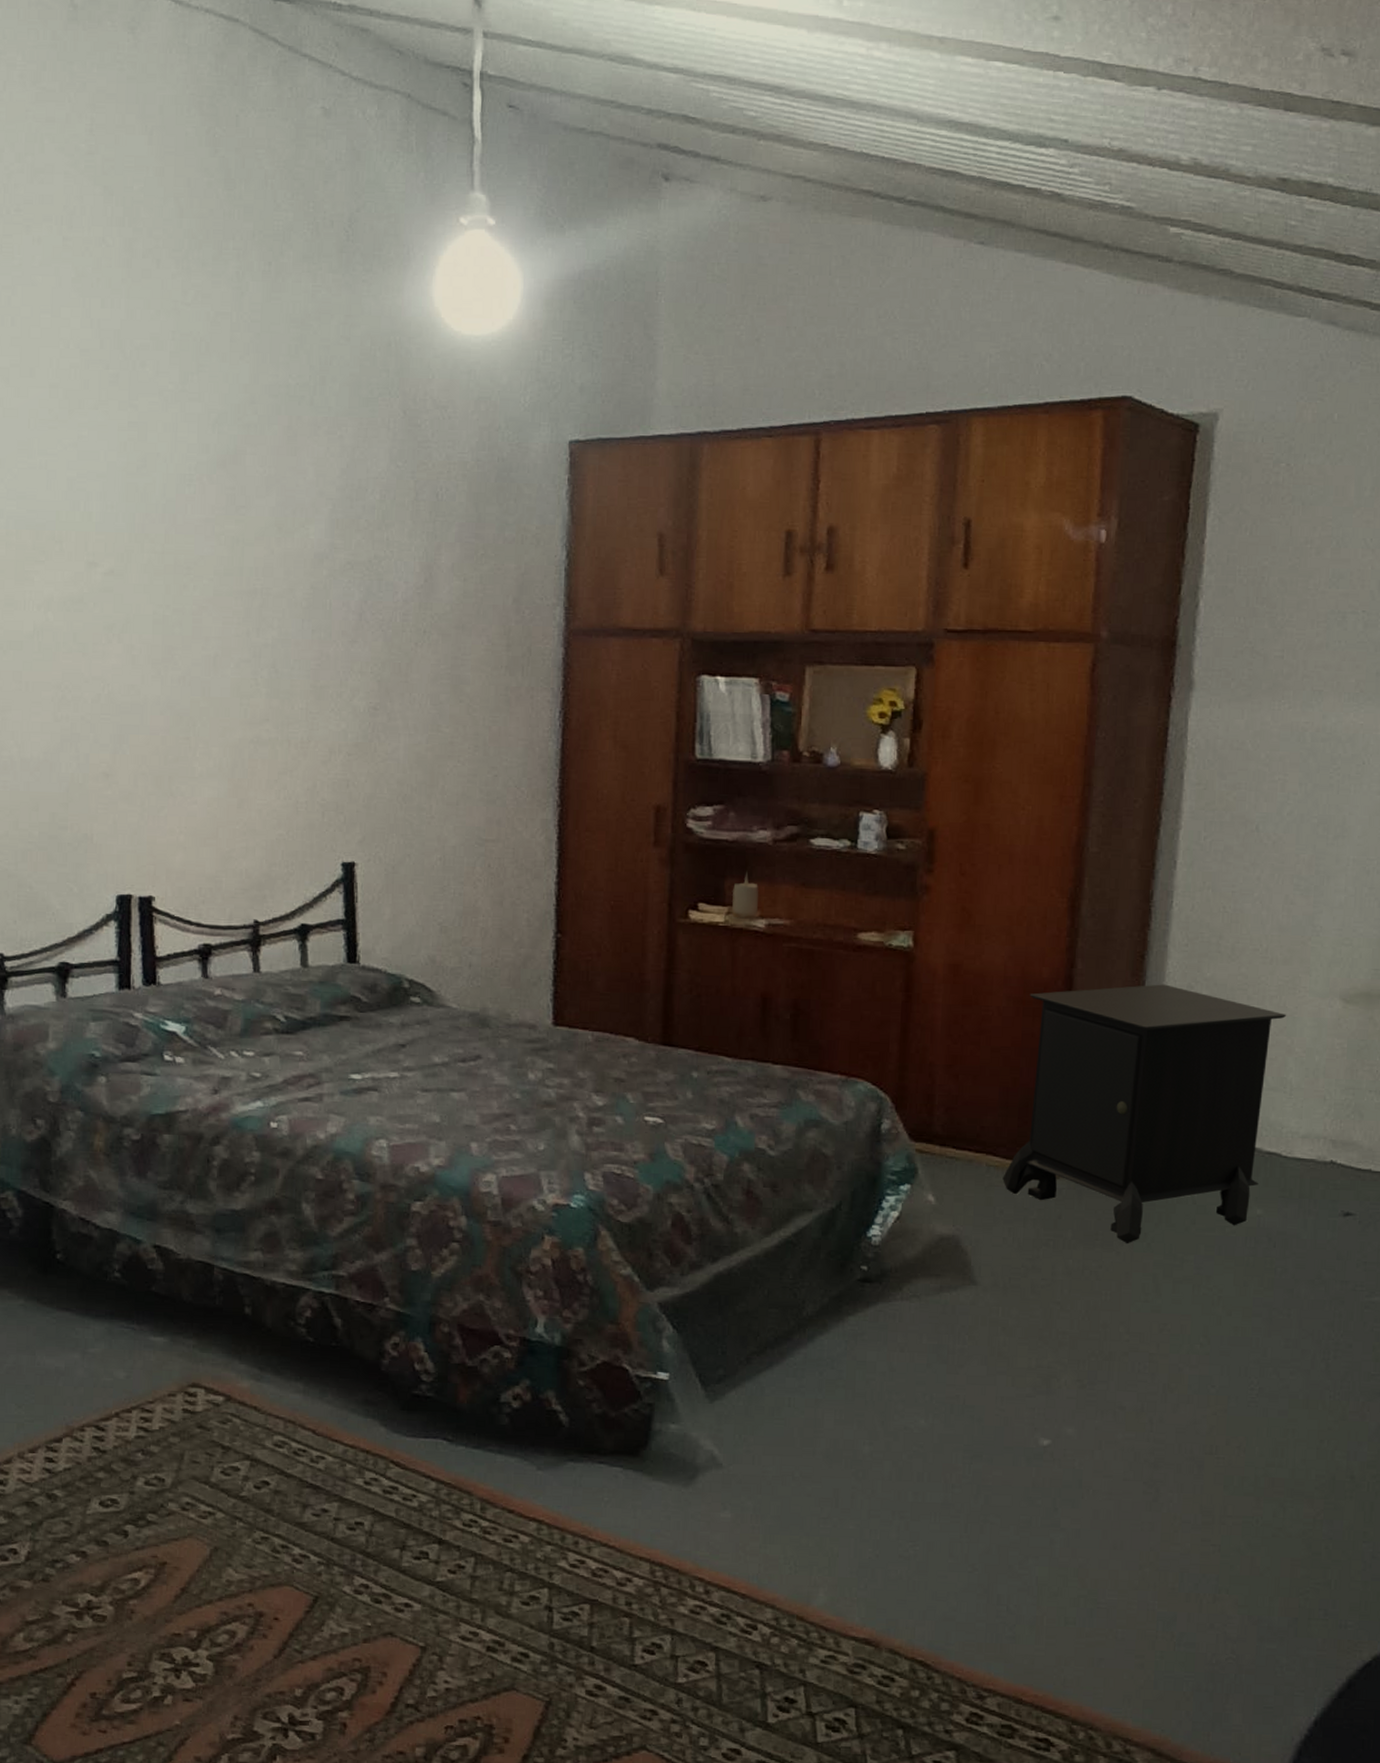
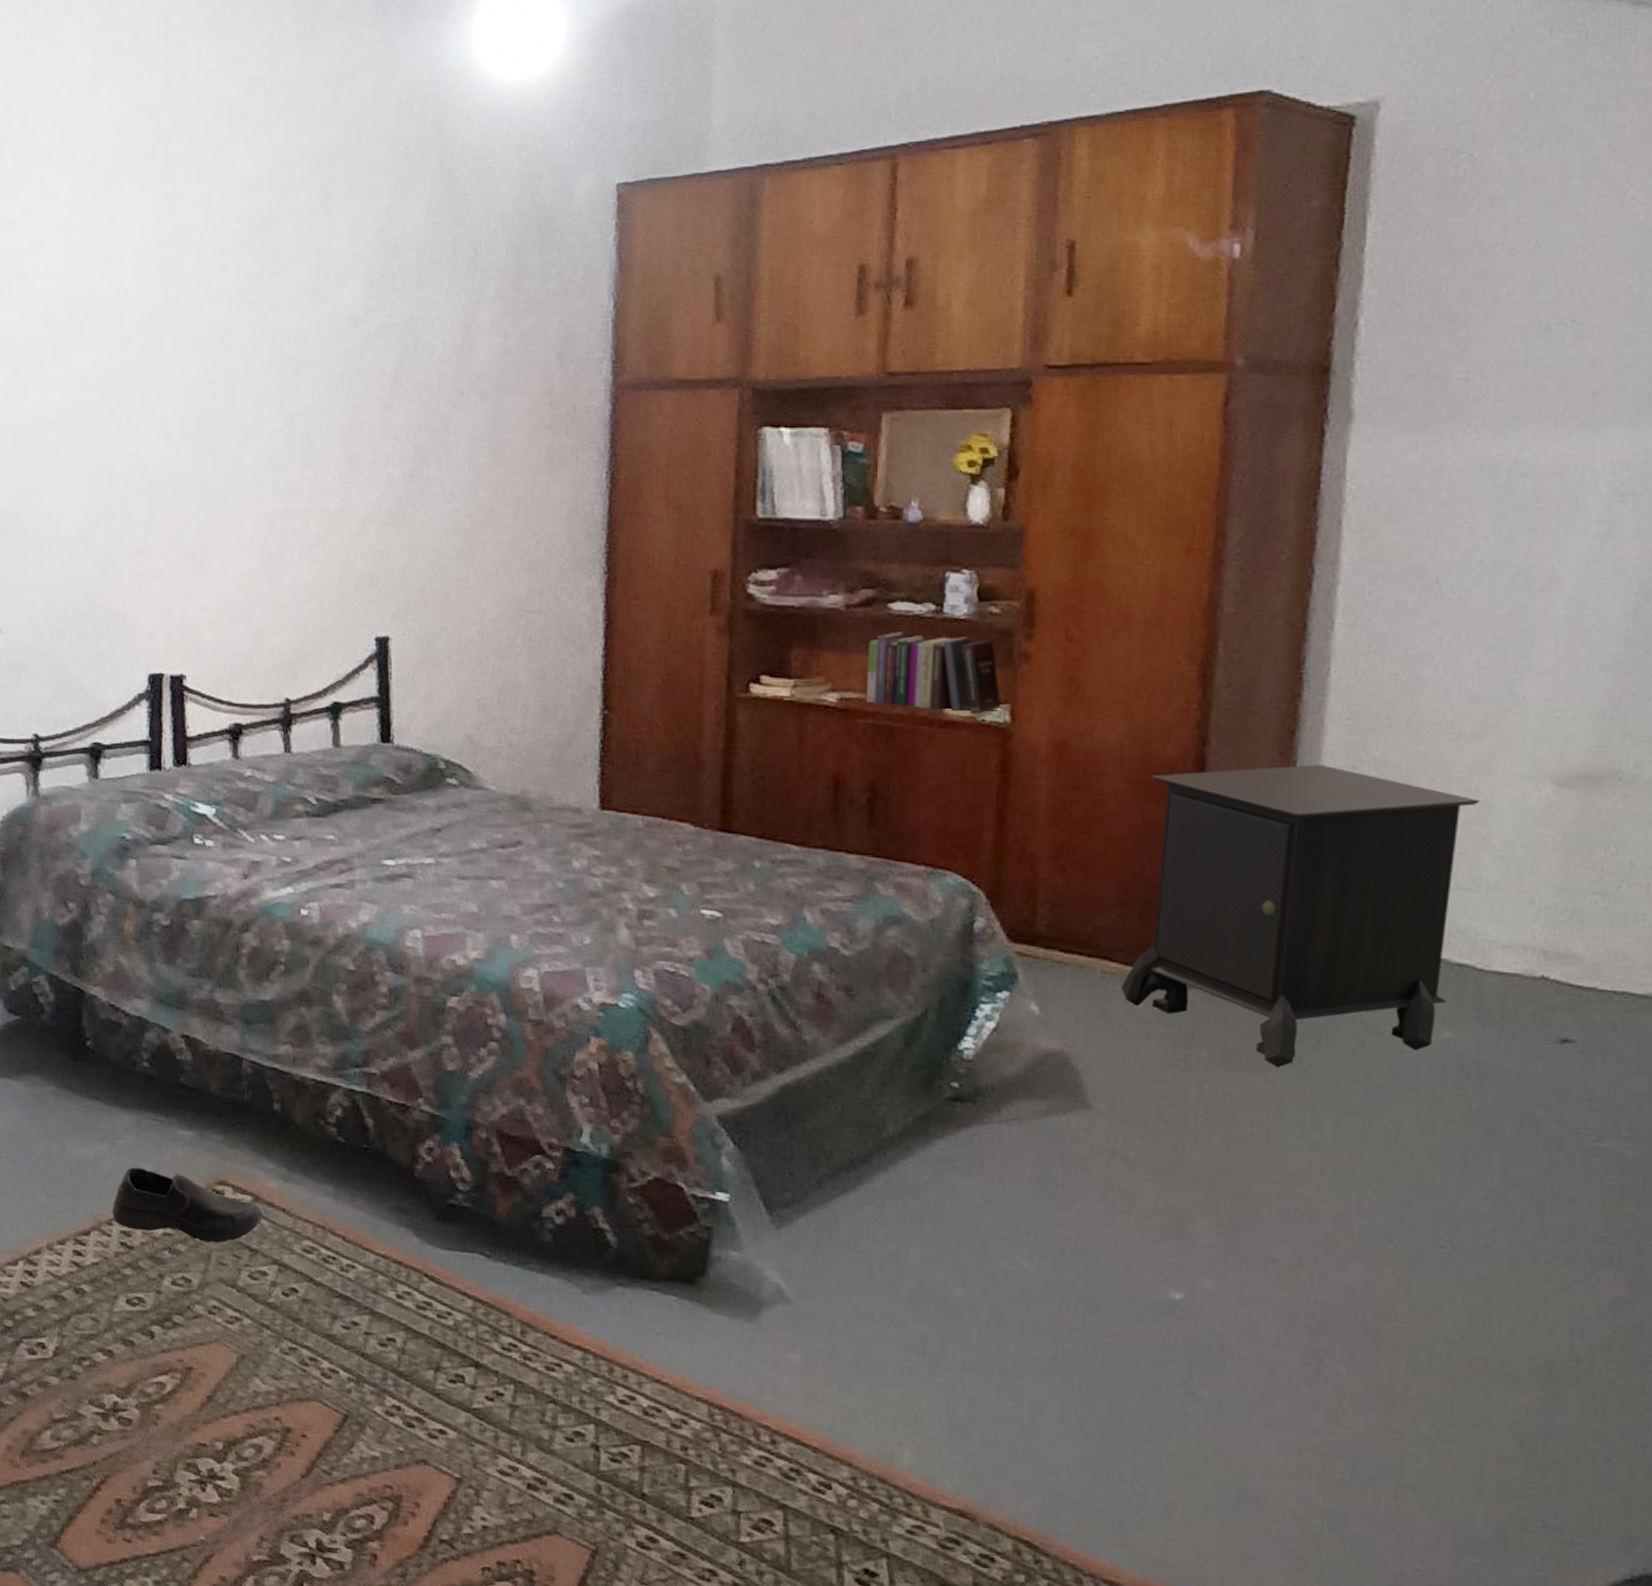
shoe: none [84,1374,236,1443] -> present [112,1167,264,1243]
candle: present [732,871,759,919] -> none [799,640,830,693]
books: none [791,864,906,940] -> present [866,631,1001,715]

